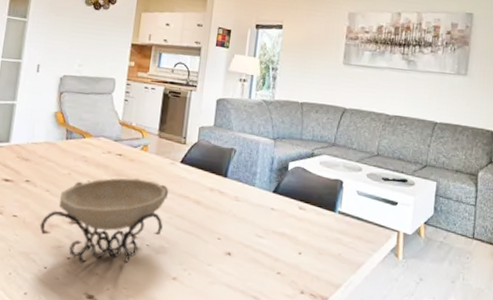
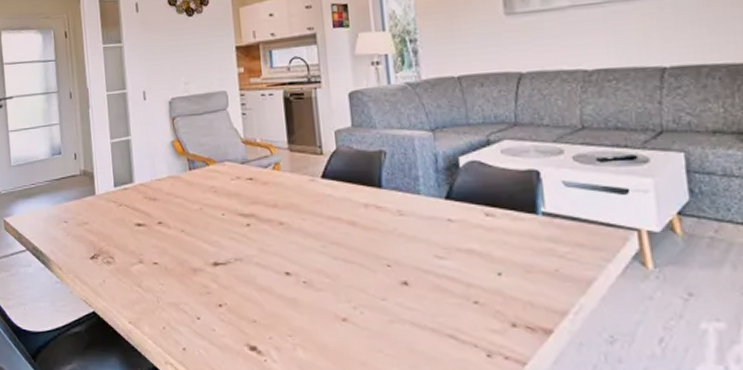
decorative bowl: present [40,178,169,264] -> none [182,204,318,311]

